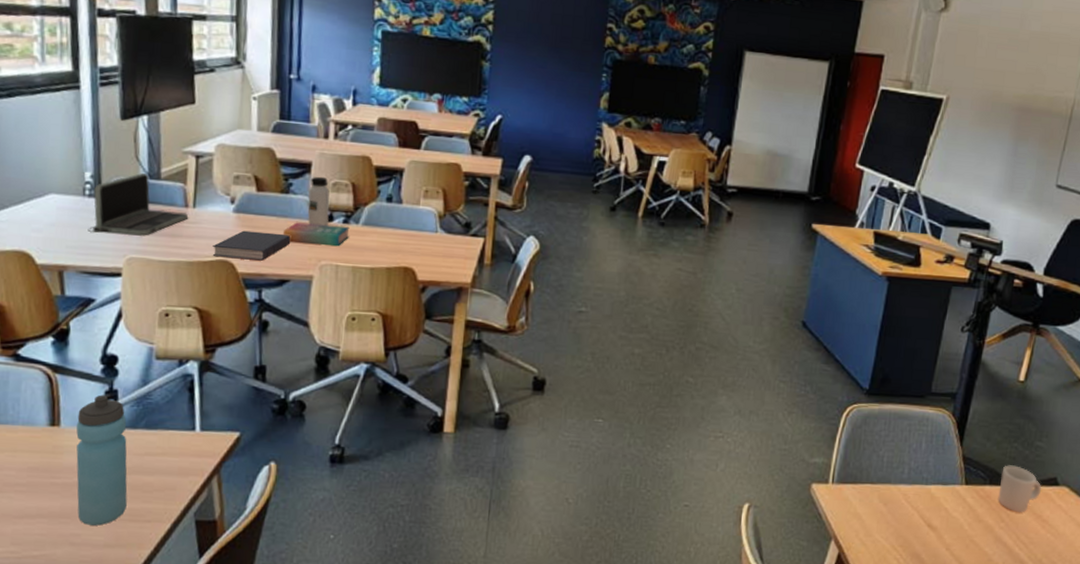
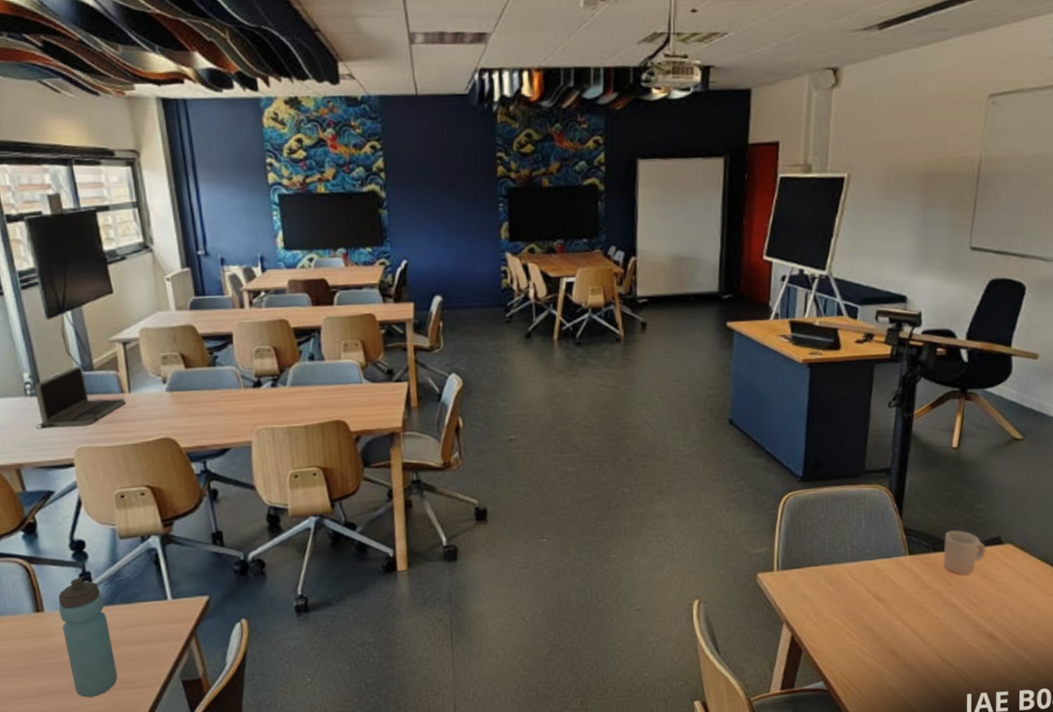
book: present [212,230,291,261] -> none [153,405,226,436]
book: present [282,222,350,247] -> none [216,389,279,412]
water bottle: present [308,176,330,226] -> none [234,345,258,393]

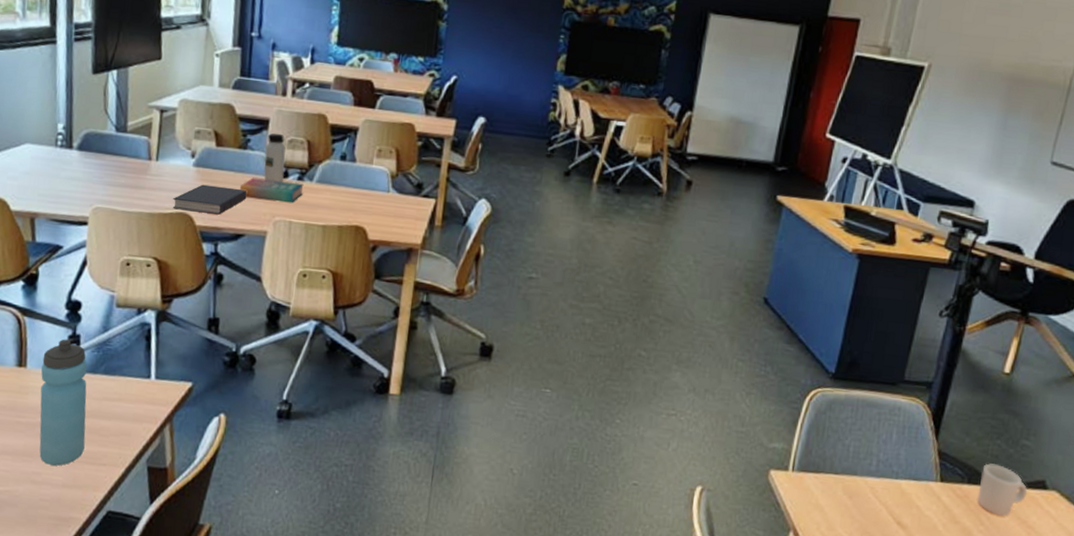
laptop: present [34,367,125,430] -> none [58,126,151,187]
book: none [153,405,226,436] -> present [172,184,247,215]
book: none [216,389,279,412] -> present [239,177,304,203]
water bottle: none [234,345,258,393] -> present [264,133,286,182]

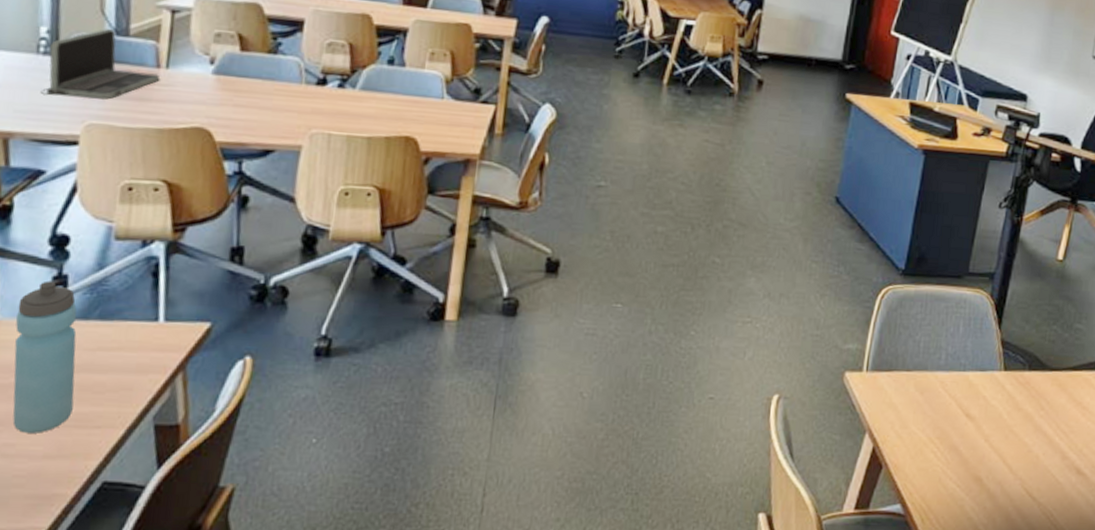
laptop: none [58,126,151,187] -> present [40,29,159,100]
book: present [172,184,247,215] -> none [186,94,278,129]
book: present [239,177,304,203] -> none [268,86,345,114]
water bottle: present [264,133,286,182] -> none [298,35,324,90]
mug: present [977,463,1028,517] -> none [1037,349,1082,400]

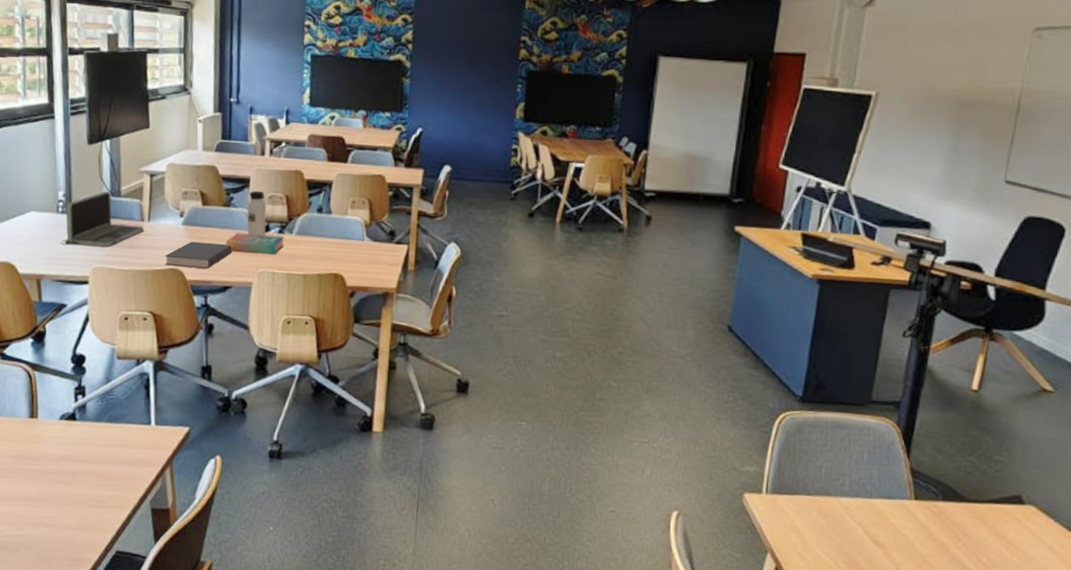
water bottle: present [12,281,77,433] -> none [51,390,94,510]
book: none [186,94,278,129] -> present [164,241,233,269]
book: none [268,86,345,114] -> present [225,233,284,255]
water bottle: none [298,35,324,90] -> present [247,190,266,236]

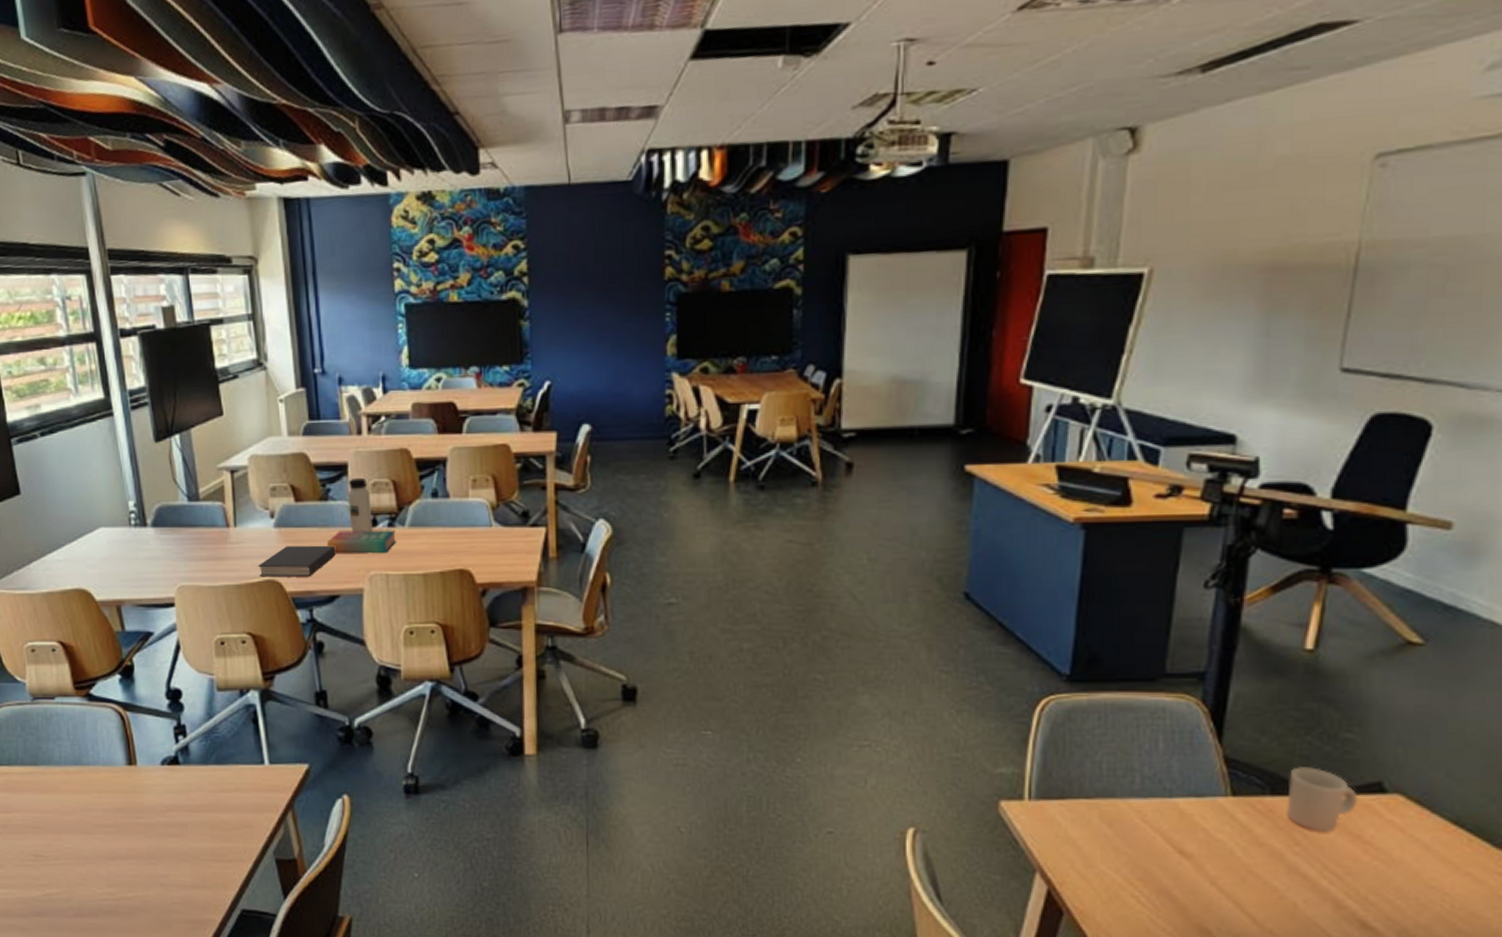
laptop: present [60,191,144,248] -> none [138,496,230,564]
mug: none [953,480,1004,533] -> present [1286,767,1359,833]

